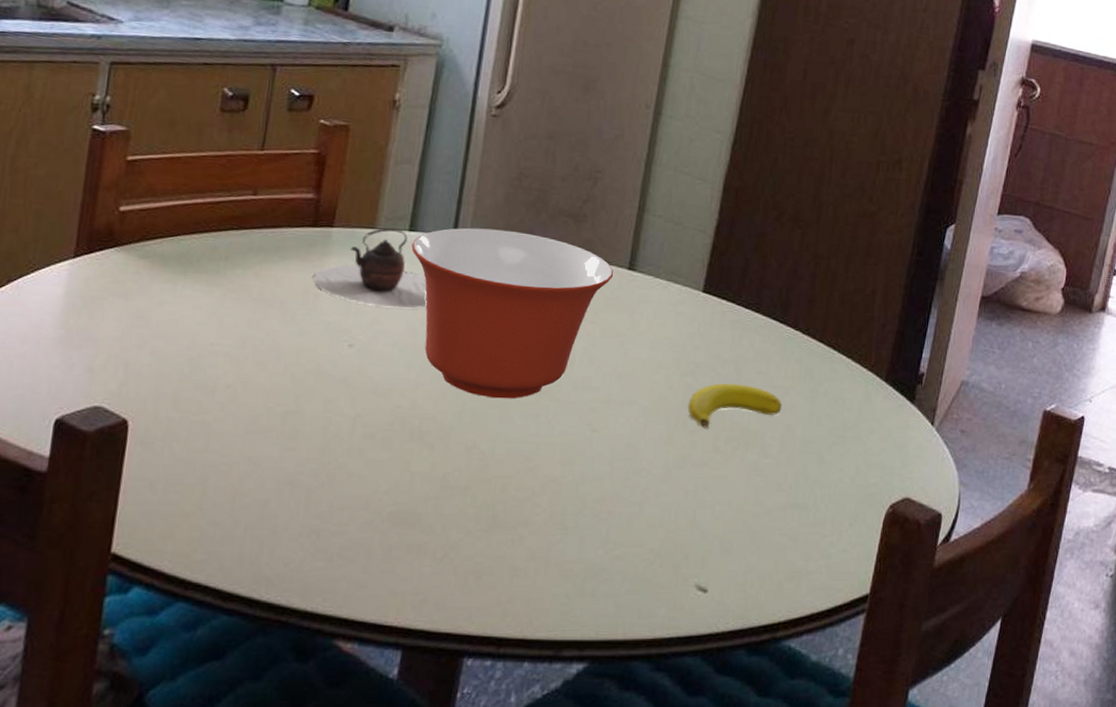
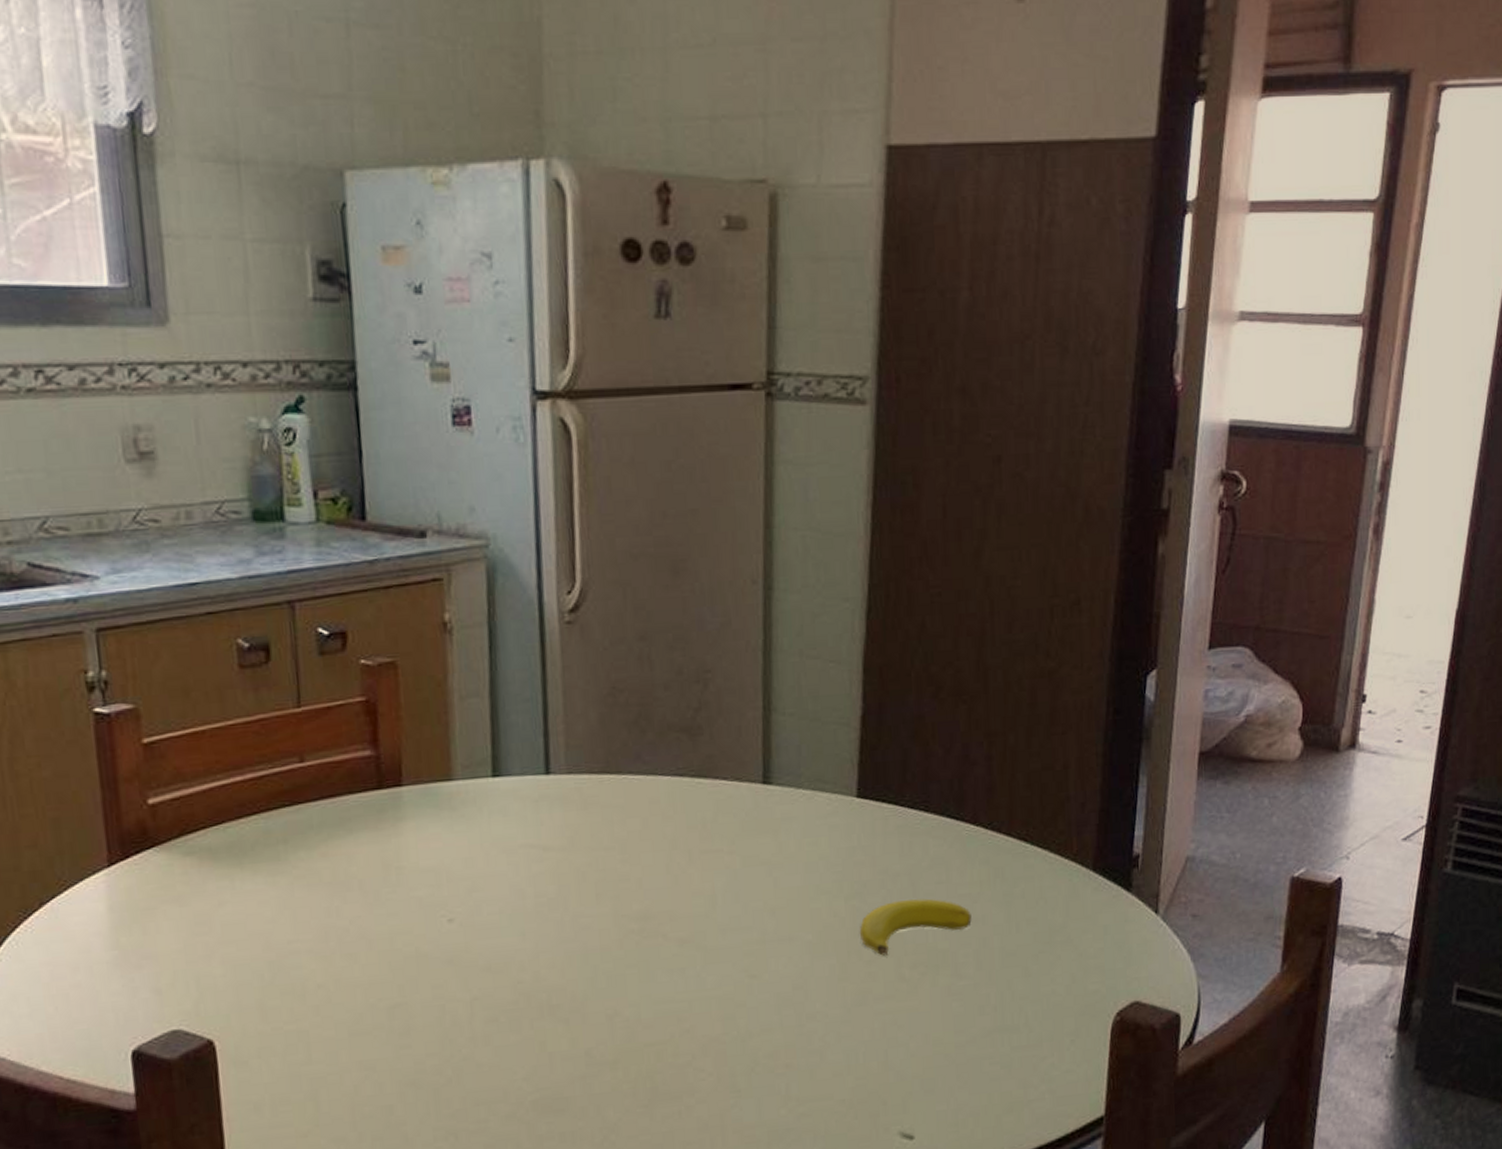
teapot: present [313,228,428,309] -> none [391,776,531,871]
mixing bowl: present [411,228,614,399] -> none [499,758,747,957]

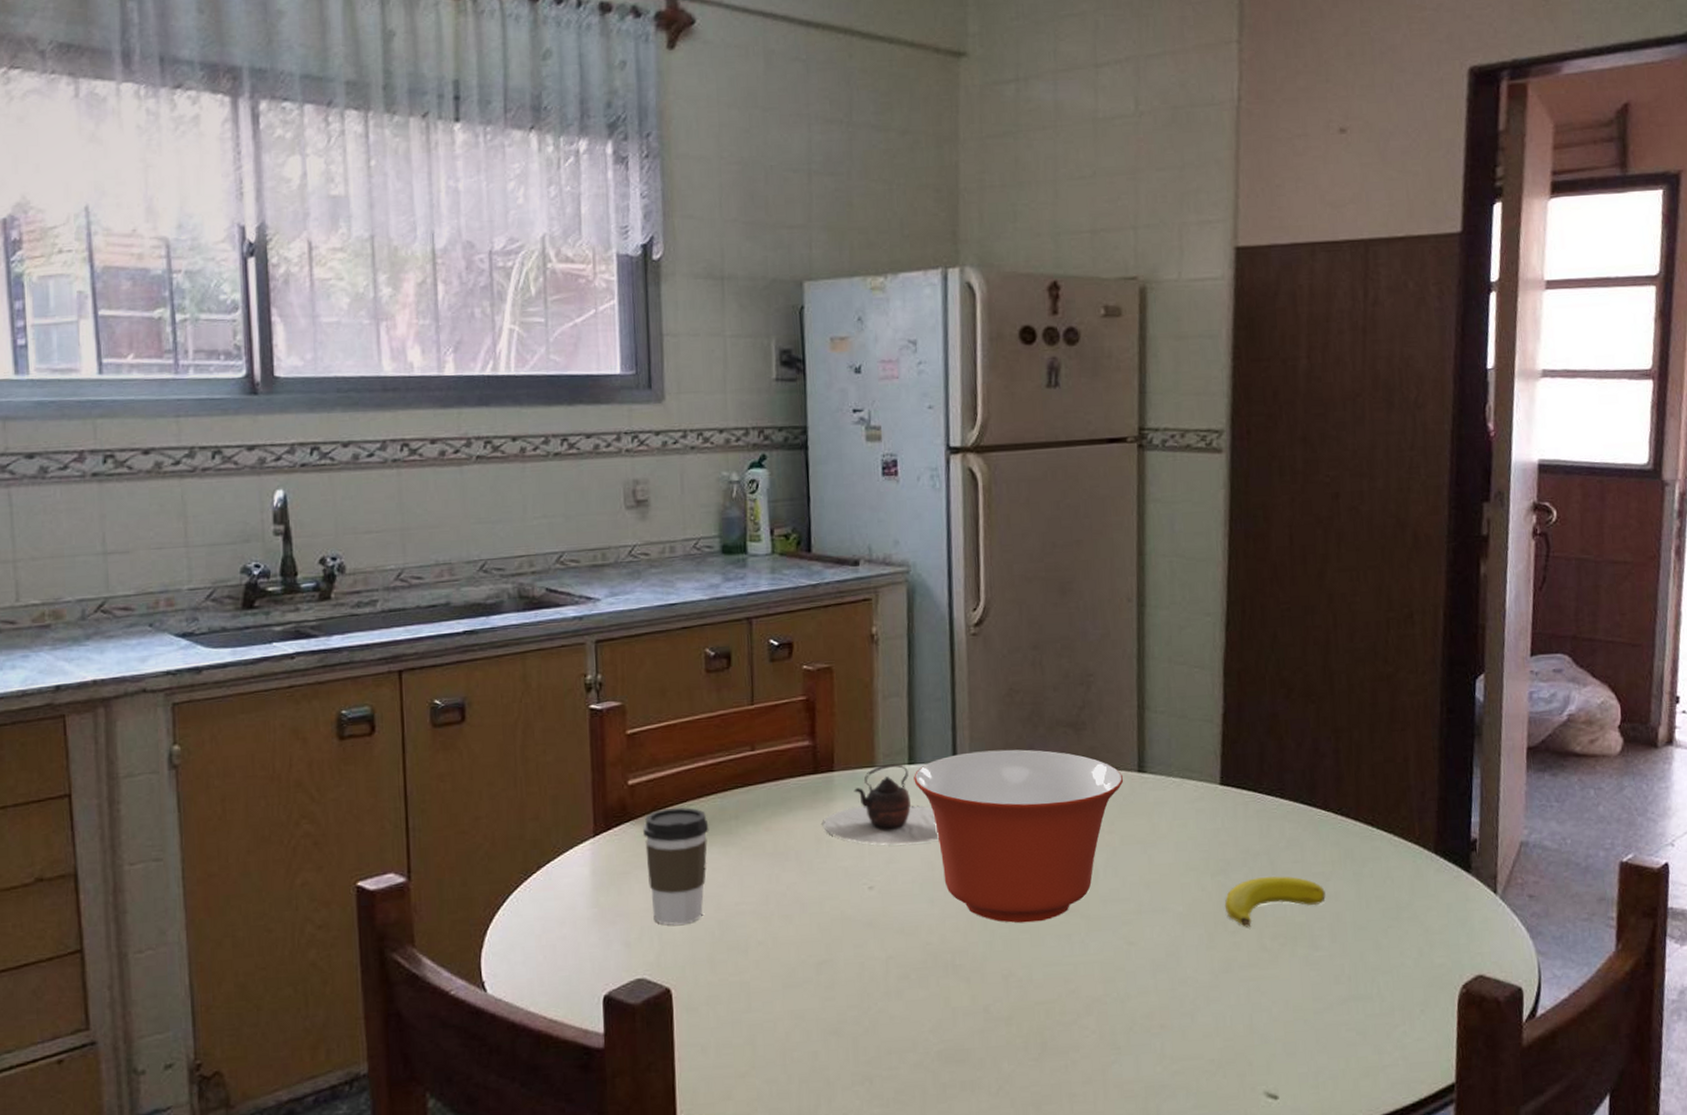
coffee cup: none [169,830,252,968] -> present [643,807,709,925]
teapot: none [391,776,531,871] -> present [823,764,940,845]
mixing bowl: none [499,758,747,957] -> present [914,749,1124,923]

